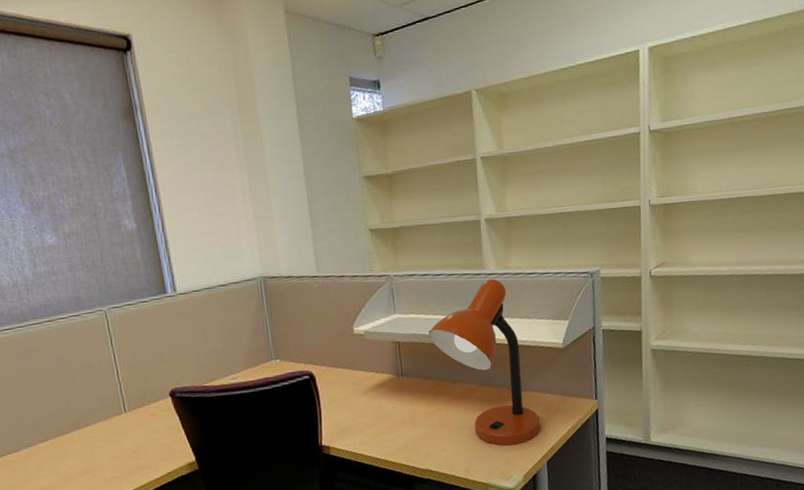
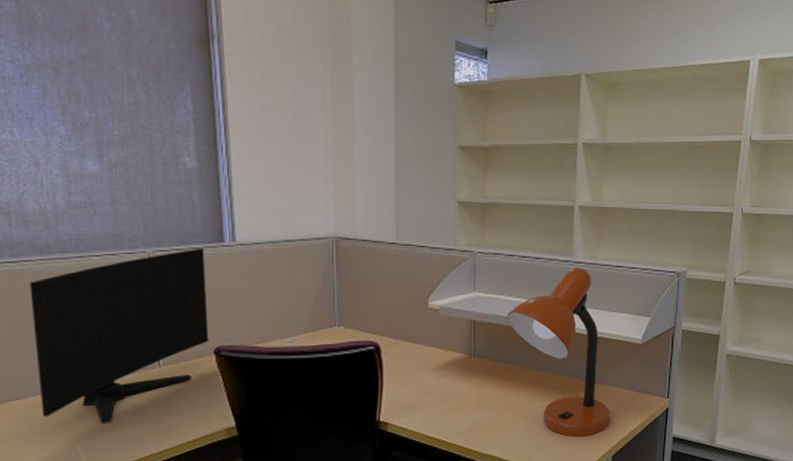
computer monitor: none [12,301,165,468] -> present [30,248,209,423]

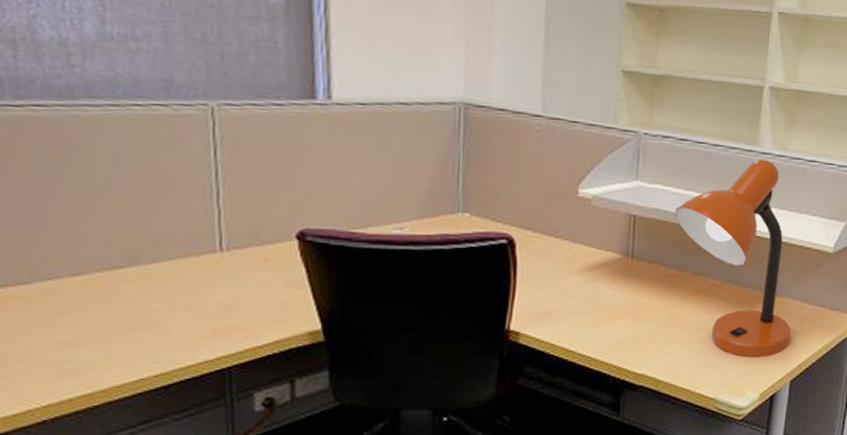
computer monitor: present [30,248,209,423] -> none [42,105,291,320]

